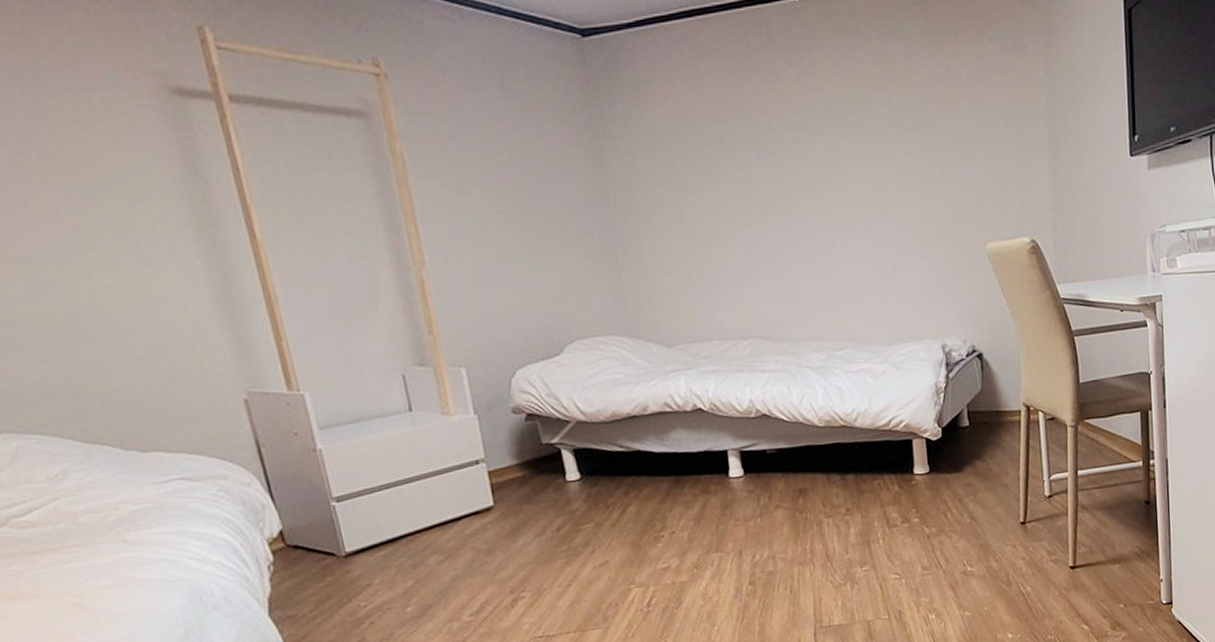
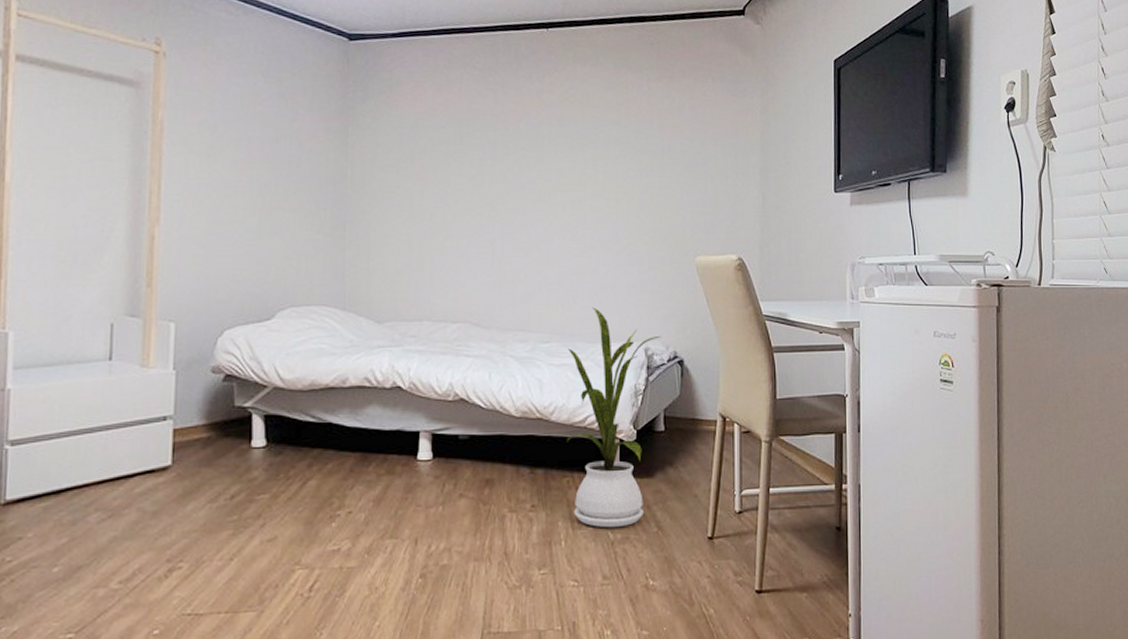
house plant: none [863,308,958,524] -> present [567,307,661,528]

